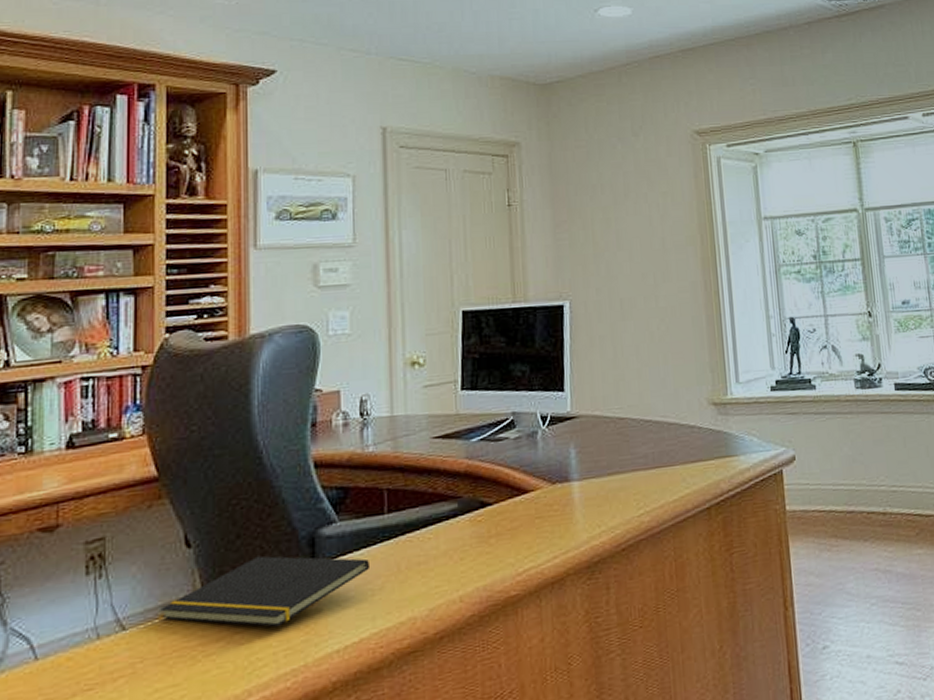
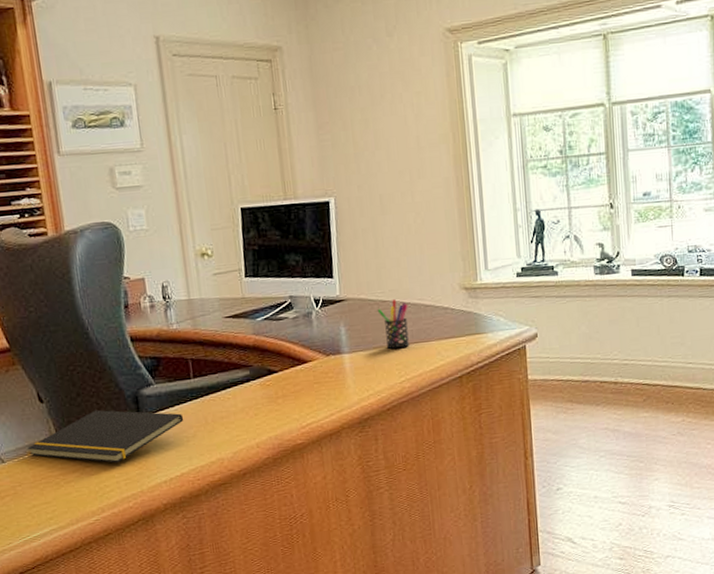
pen holder: none [613,415,650,475] -> present [377,298,409,349]

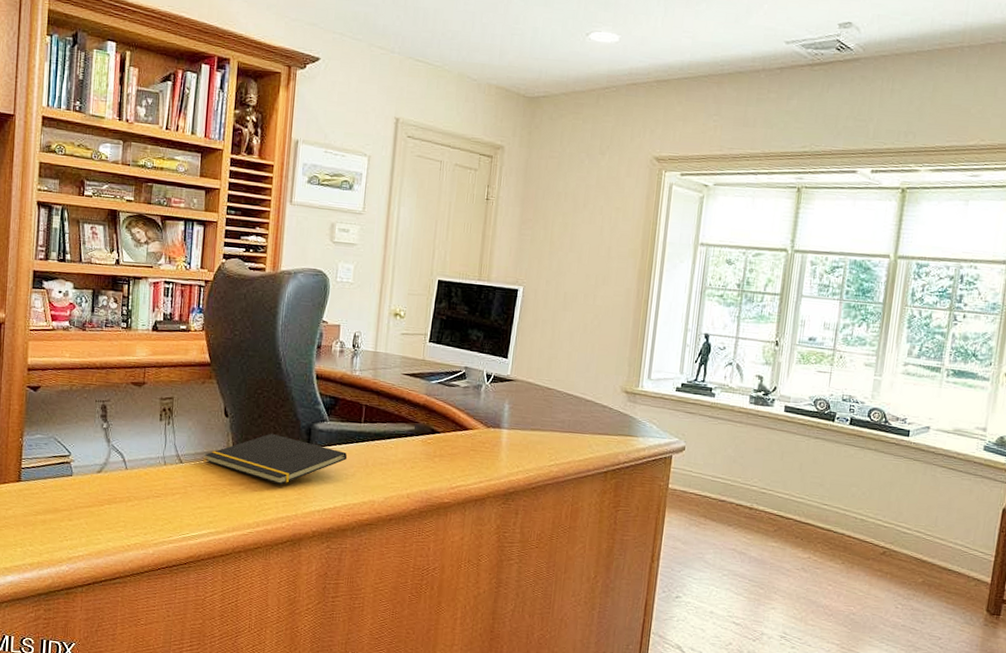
pen holder: present [377,298,409,349] -> none [541,388,571,434]

